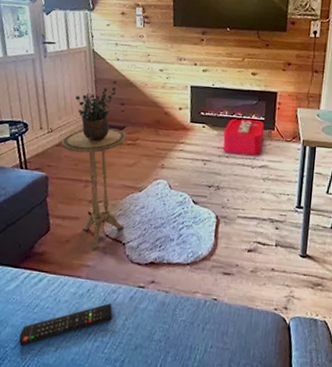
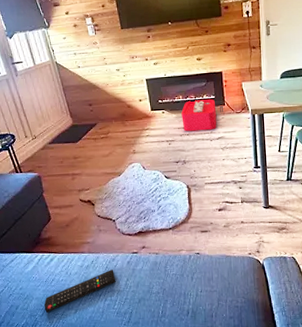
side table: present [62,128,126,251] -> none [46,127,112,230]
potted plant: present [75,81,118,142] -> none [49,86,84,141]

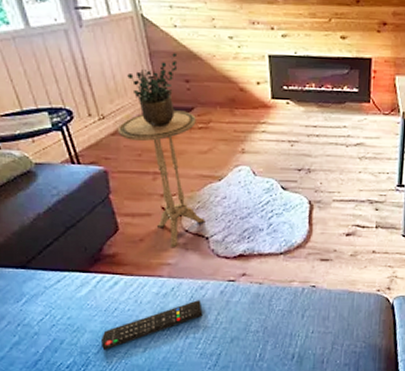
side table: none [46,127,112,230] -> present [118,111,205,248]
potted plant: none [49,86,84,141] -> present [127,53,178,128]
storage bin: present [181,99,224,132] -> none [311,91,369,133]

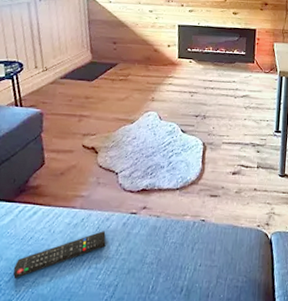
side table: present [118,111,205,248] -> none [56,65,119,182]
potted plant: present [127,53,178,128] -> none [69,22,110,79]

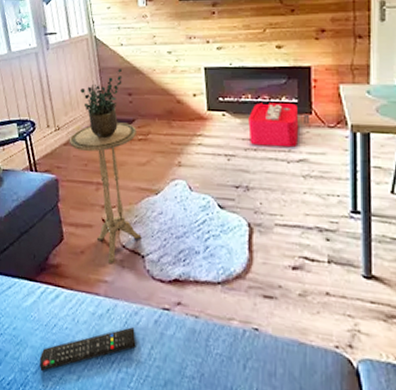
side table: none [56,65,119,182] -> present [70,122,142,265]
potted plant: none [69,22,110,79] -> present [80,69,123,139]
storage bin: none [208,53,253,87] -> present [248,102,311,148]

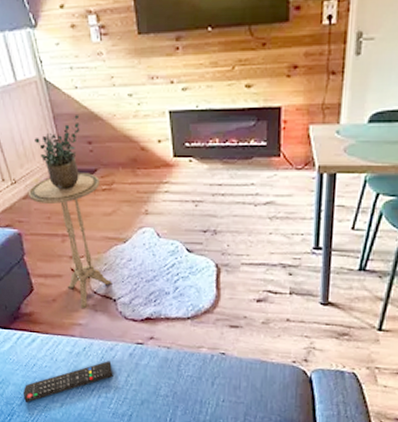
storage bin: present [248,102,311,148] -> none [216,147,279,191]

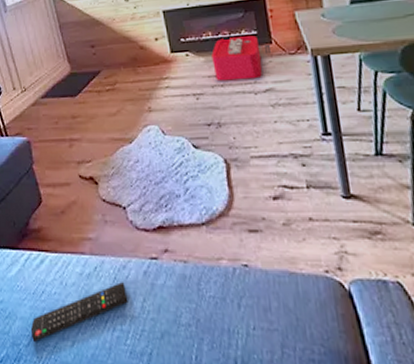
side table: present [29,173,112,309] -> none [38,75,121,220]
potted plant: present [34,115,80,191] -> none [43,22,84,94]
storage bin: none [216,147,279,191] -> present [211,35,271,81]

